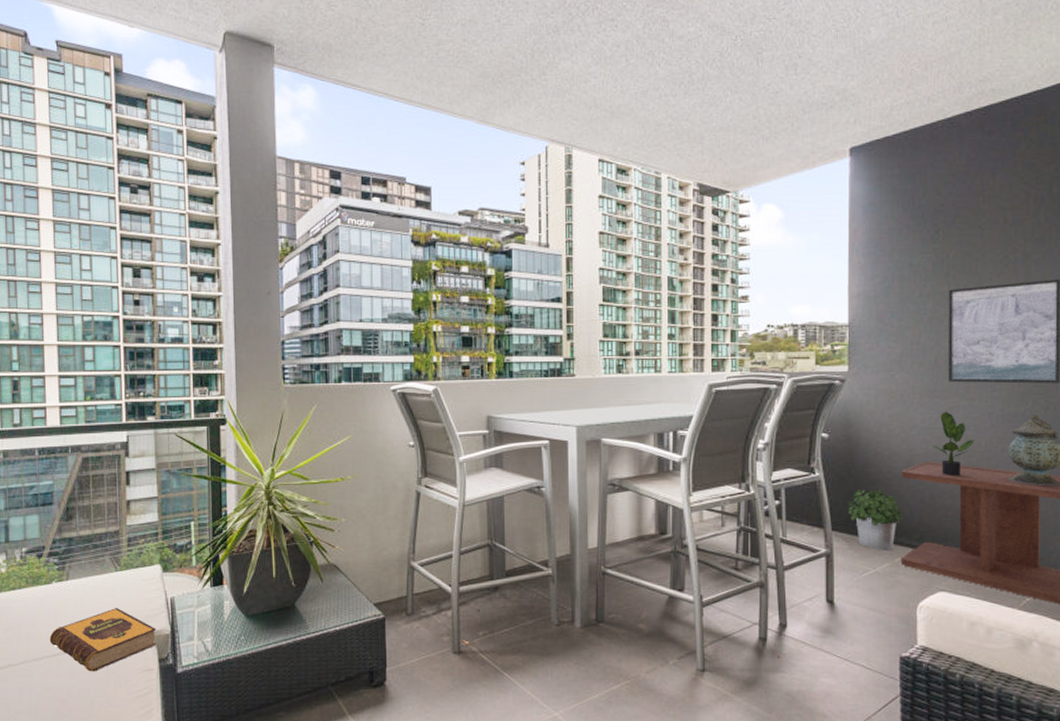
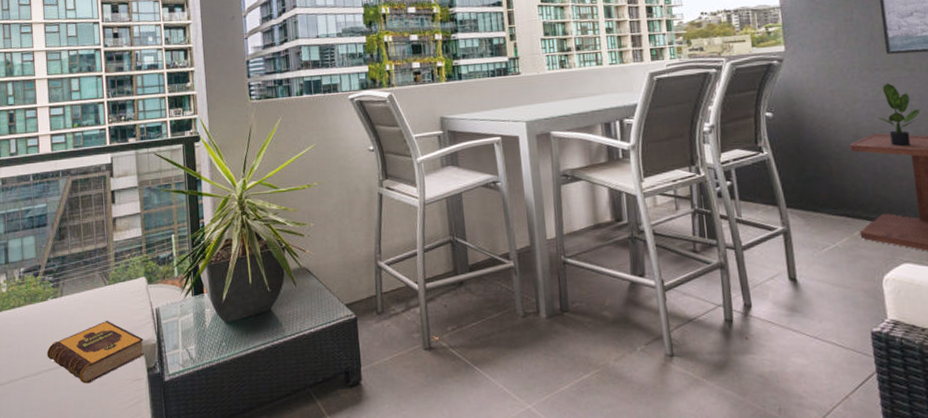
potted plant: present [847,489,903,551] -> none [798,164,858,225]

